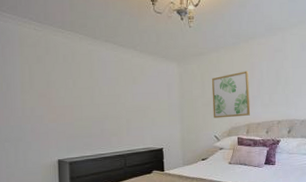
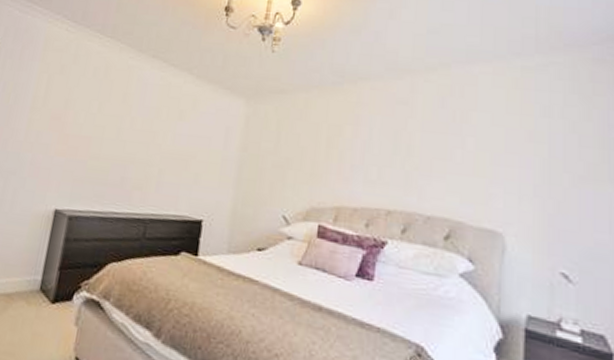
wall art: present [211,71,251,119] -> none [285,125,350,194]

